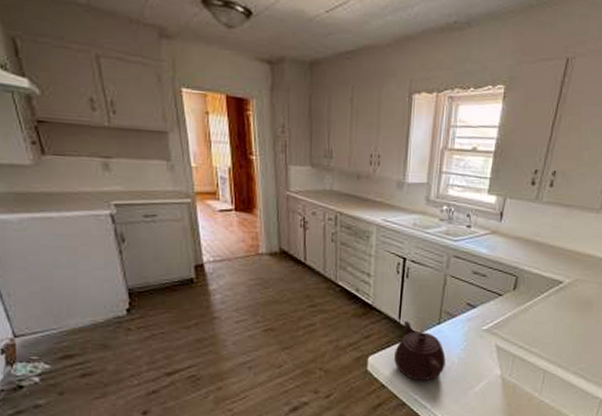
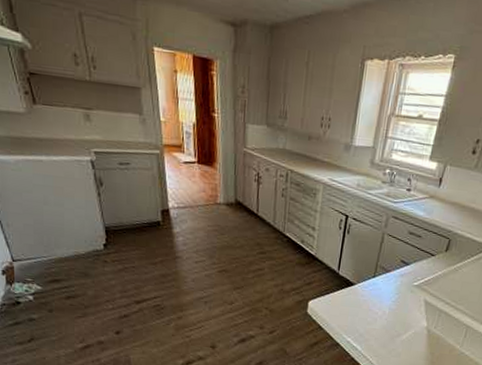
teapot: present [394,321,446,381] -> none [331,272,378,327]

